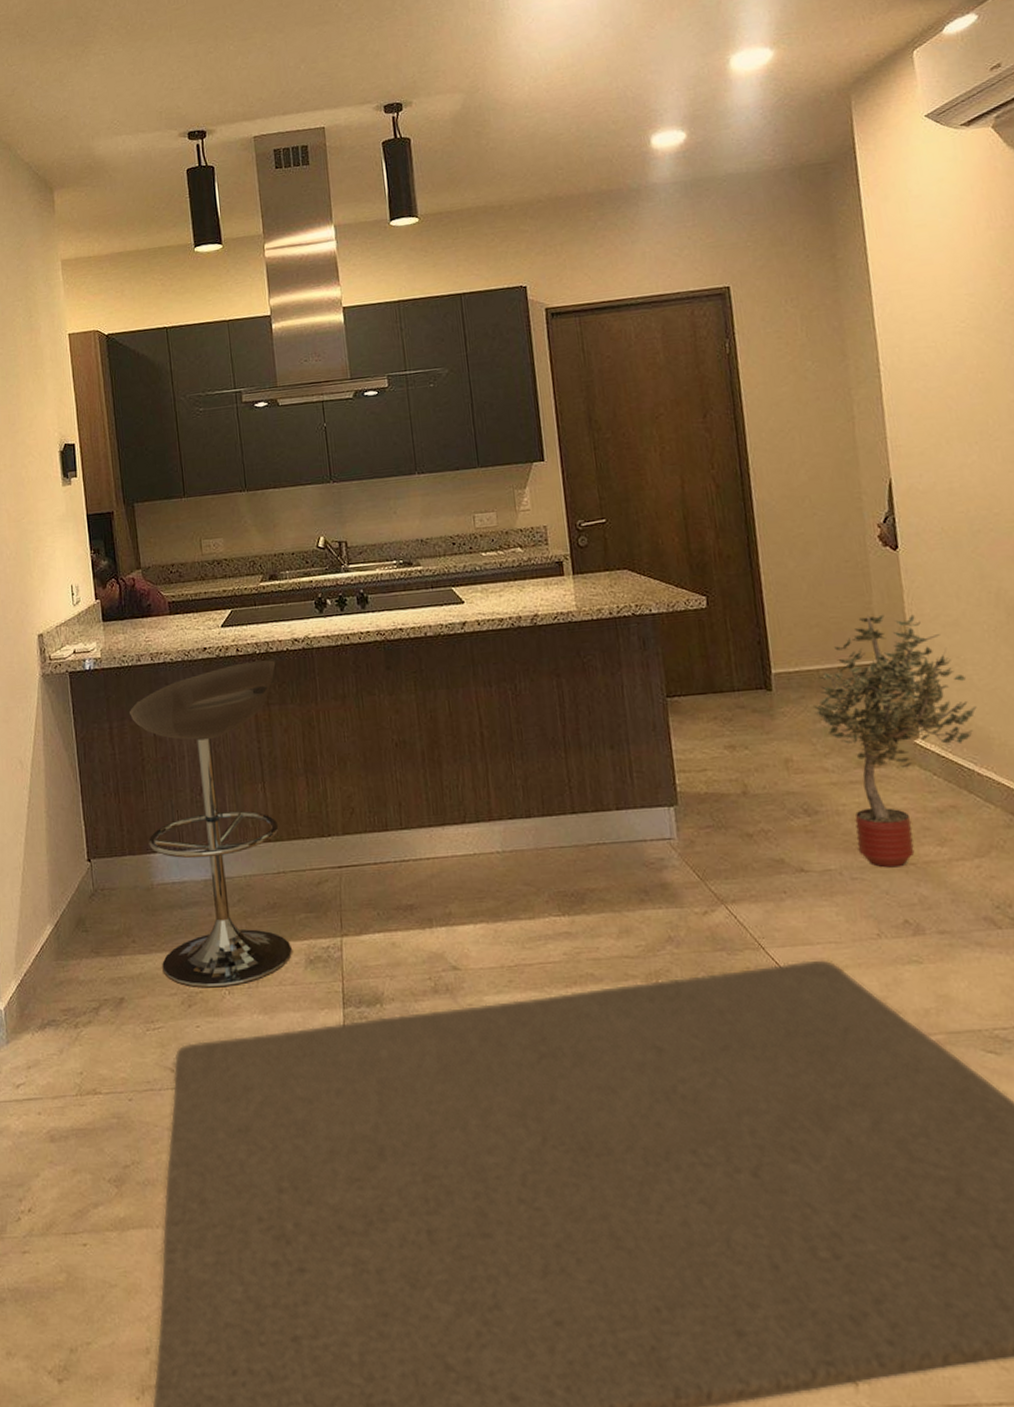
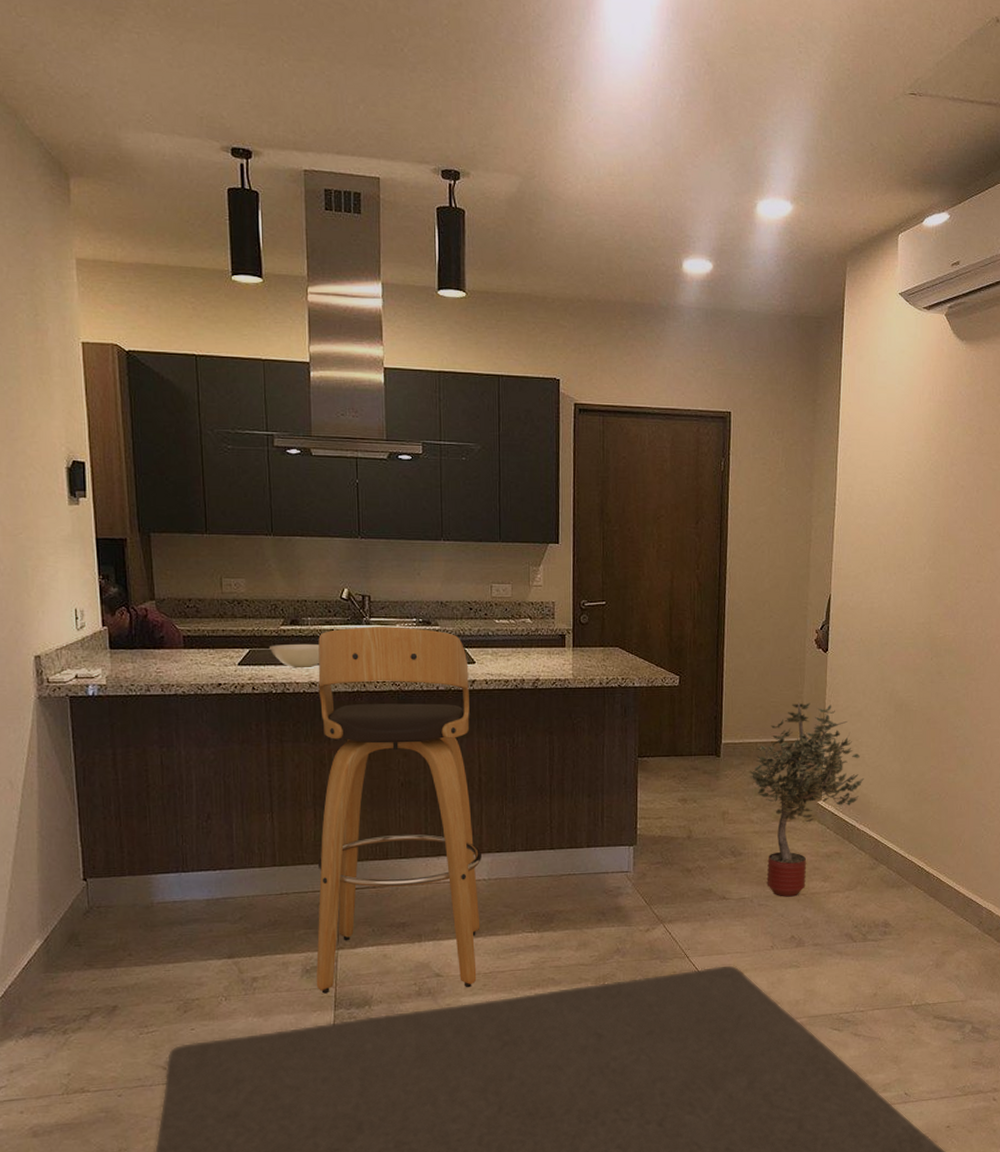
bar stool: present [130,660,293,988] -> none [136,700,291,996]
soup bowl: none [249,598,302,626] -> present [268,643,320,669]
bar stool: none [298,570,500,988] -> present [316,627,482,994]

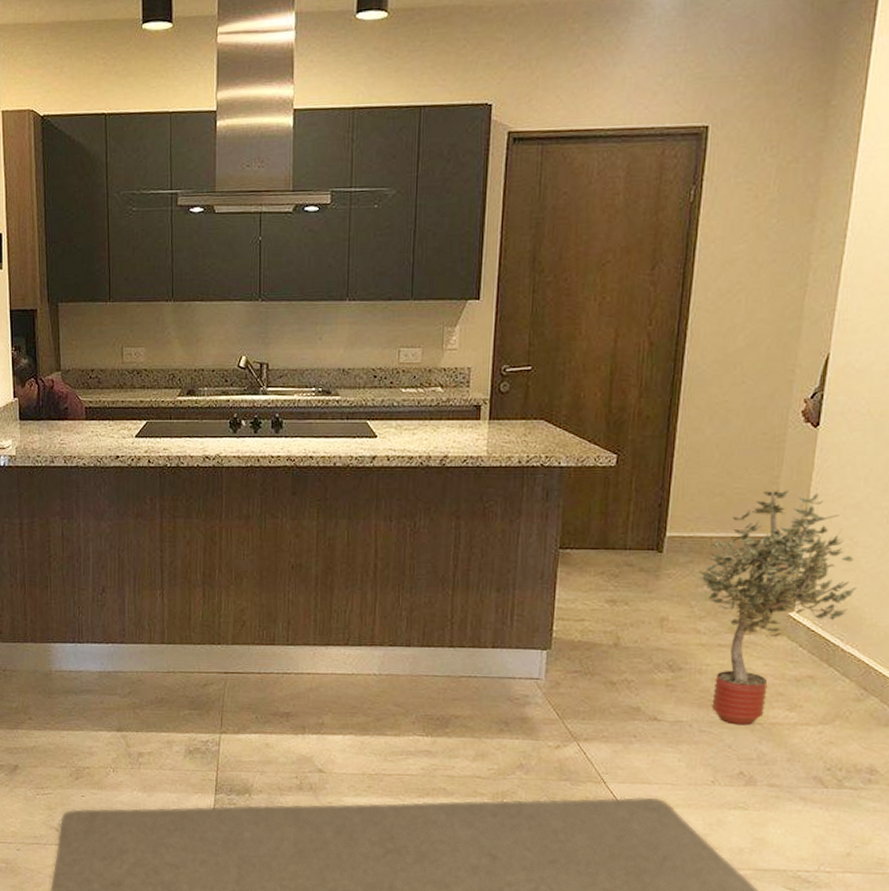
soup bowl: present [268,643,320,669] -> none [165,415,215,441]
bar stool: present [316,627,482,994] -> none [198,397,373,788]

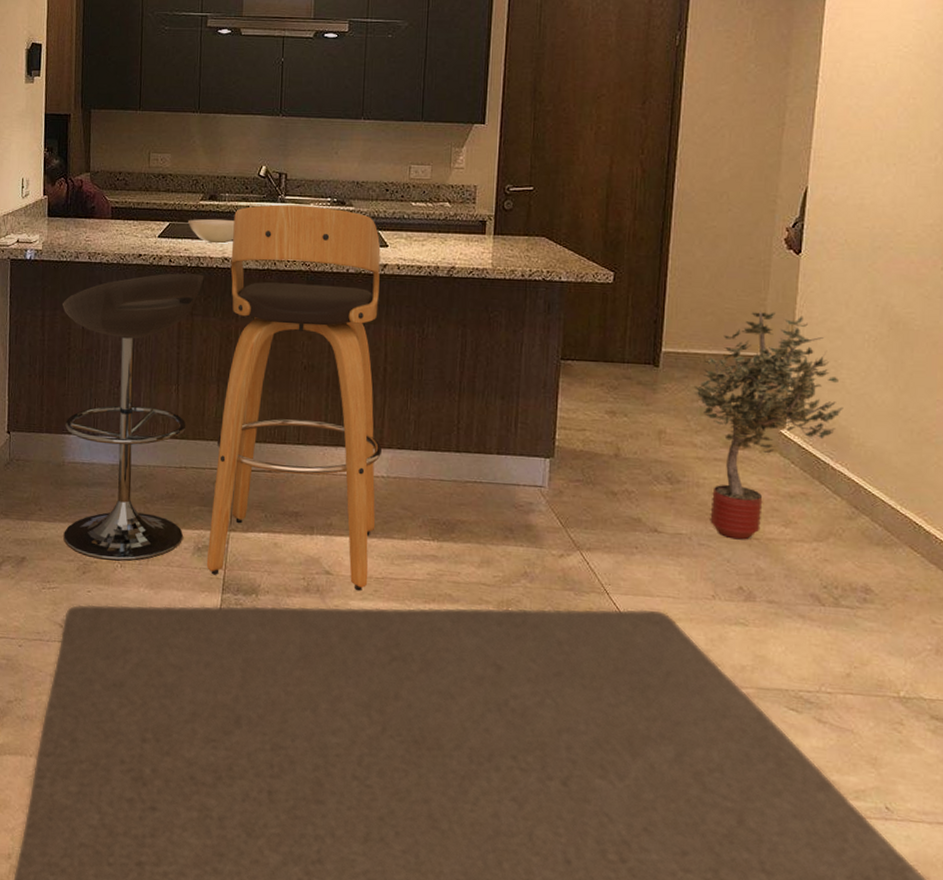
bar stool: none [40,474,185,766] -> present [62,273,204,562]
soup bowl: none [165,415,215,441] -> present [187,218,235,244]
bar stool: none [198,397,373,788] -> present [206,204,382,591]

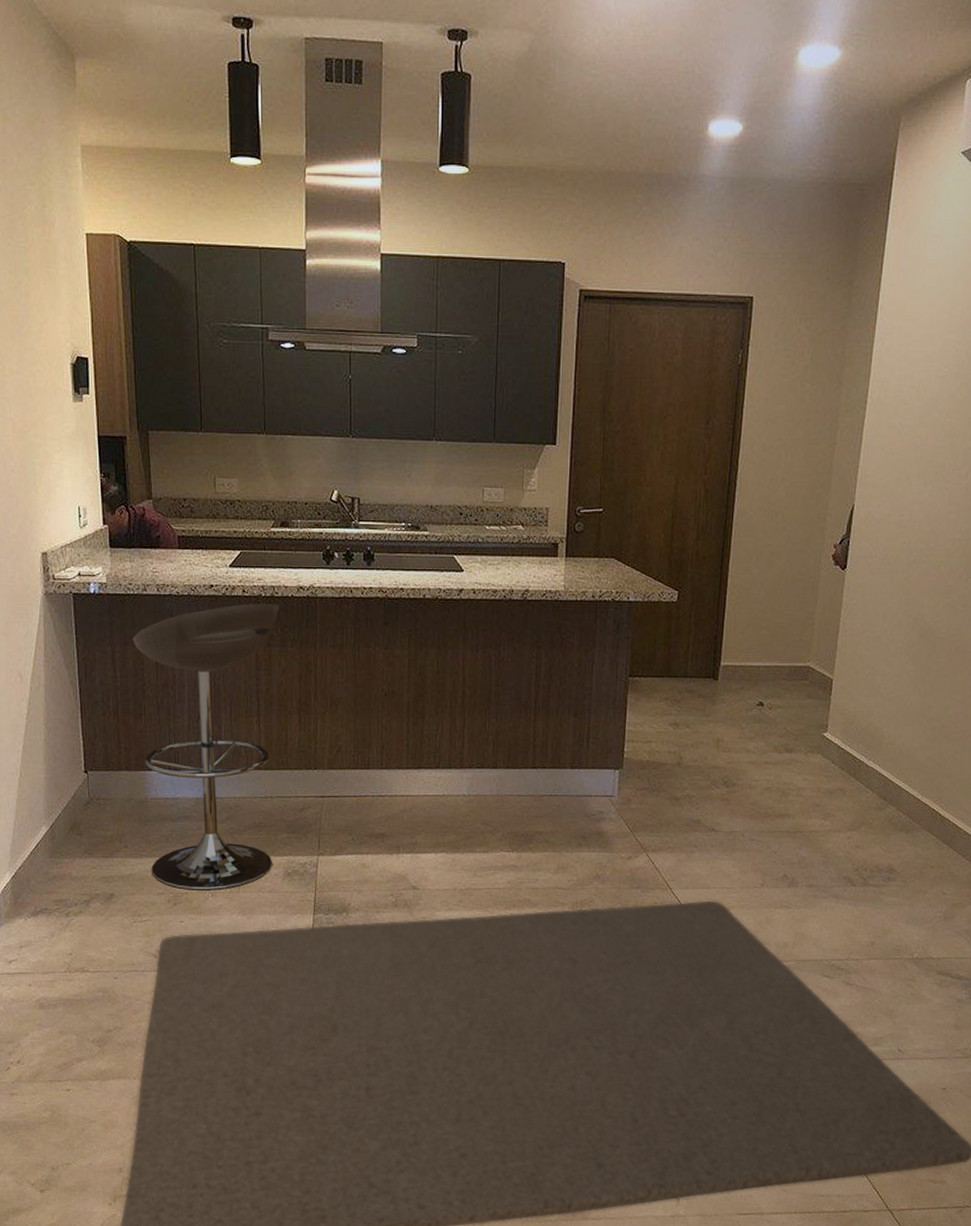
soup bowl: present [187,218,235,244] -> none [259,546,309,572]
bar stool: present [206,204,382,591] -> none [297,530,462,903]
potted tree: present [693,311,843,540] -> none [748,624,878,834]

